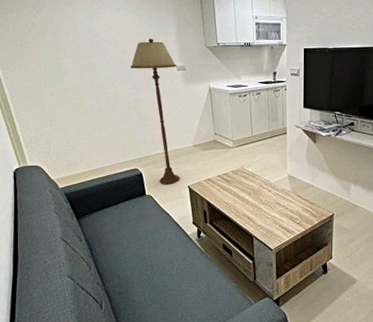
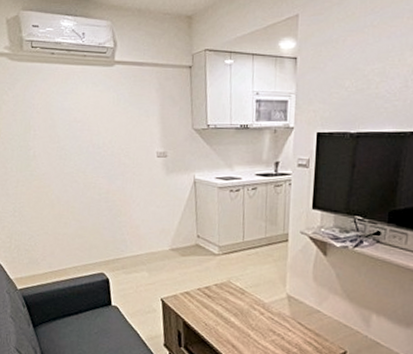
floor lamp: present [130,38,180,185] -> none [104,118,157,296]

